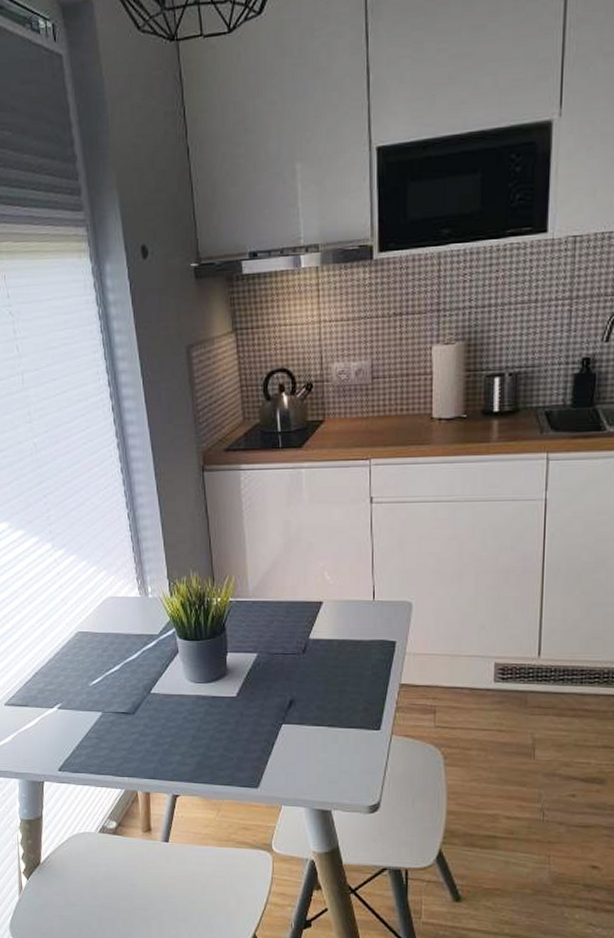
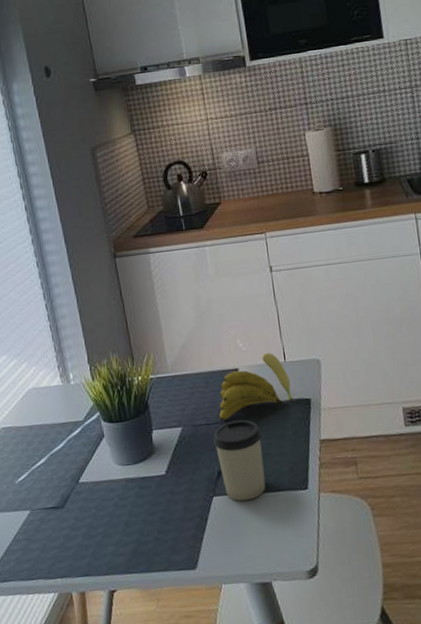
cup: none [287,653,340,733] -> present [212,419,266,501]
banana: none [296,589,378,652] -> present [218,353,294,421]

